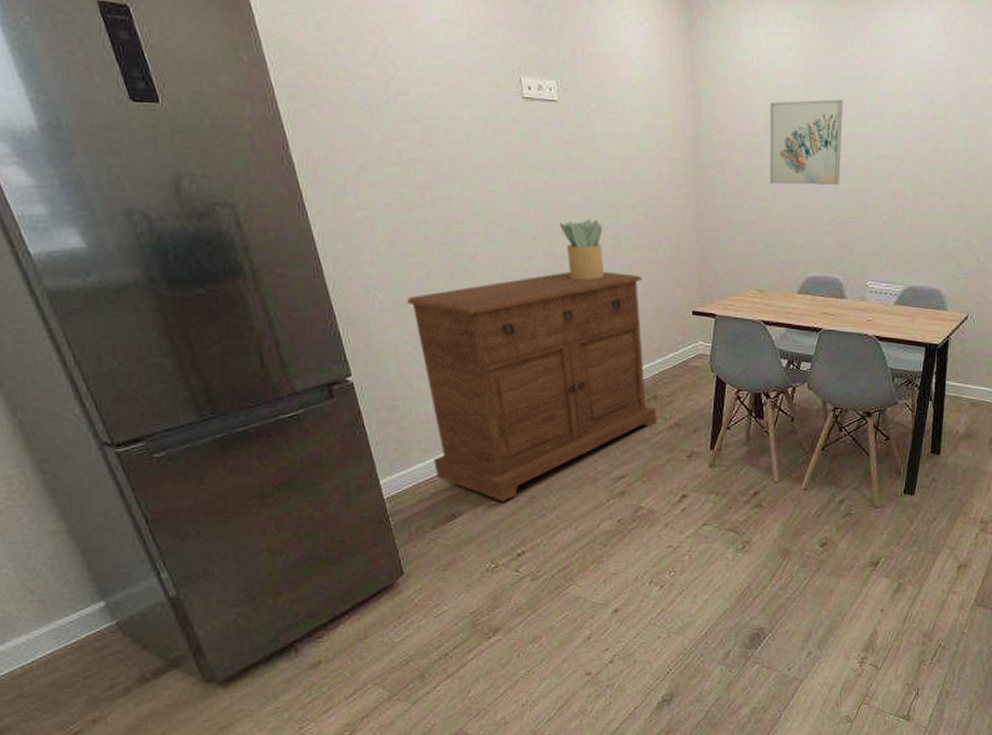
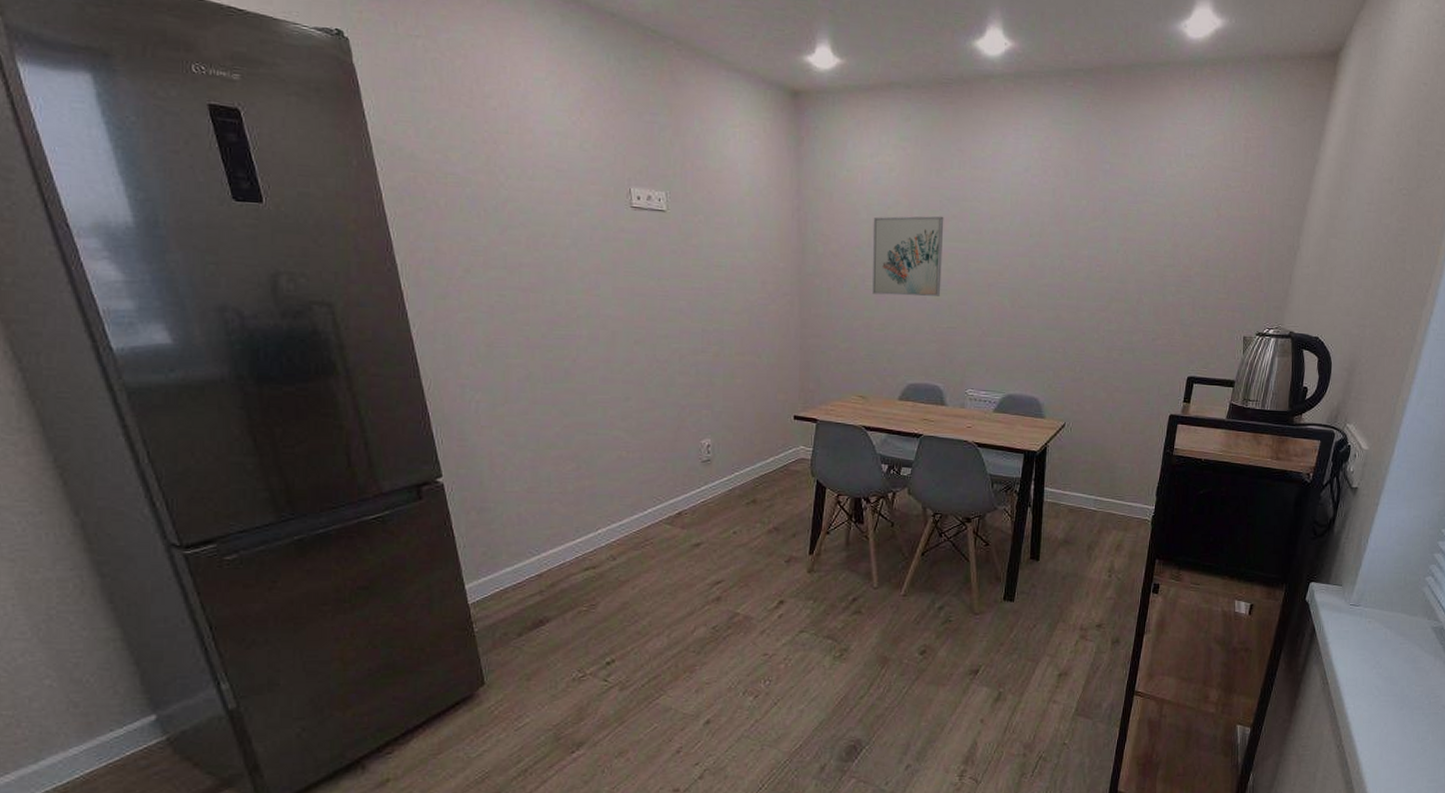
sideboard: present [407,271,657,501] -> none [505,375,756,607]
potted plant: present [560,218,604,280] -> none [664,323,706,384]

